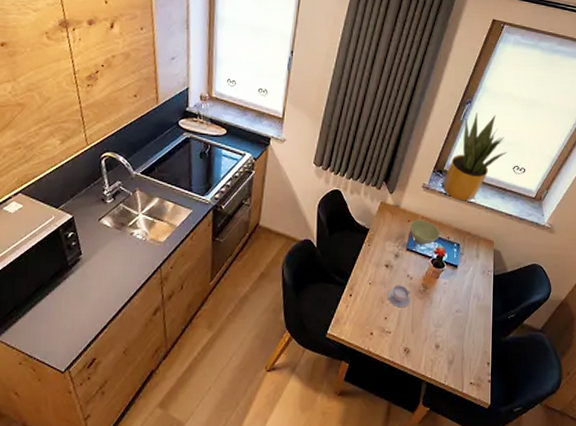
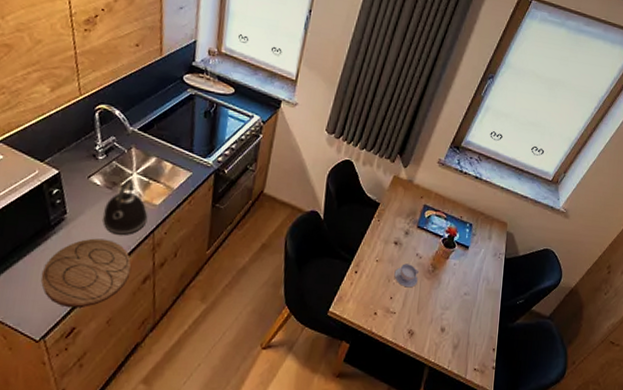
cutting board: none [63,275,143,341] -> present [41,238,132,309]
kettle: none [114,219,155,272] -> present [103,179,148,236]
bowl: present [410,220,440,245] -> none [422,196,453,223]
planter: present [442,112,507,201] -> none [458,88,527,181]

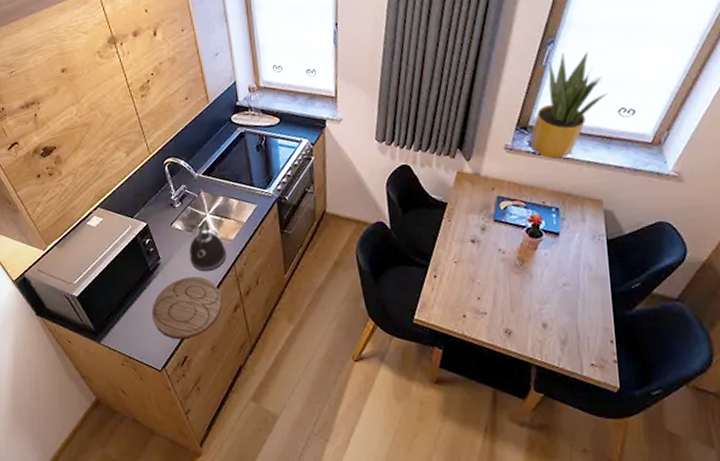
teacup: present [394,263,419,288] -> none [477,261,506,286]
planter: none [458,88,527,181] -> present [529,51,609,159]

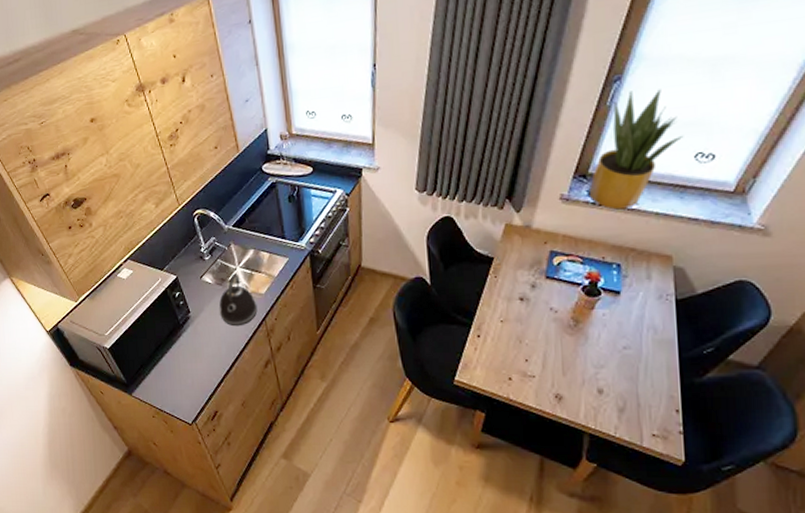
cutting board: present [151,276,223,340] -> none [182,331,253,394]

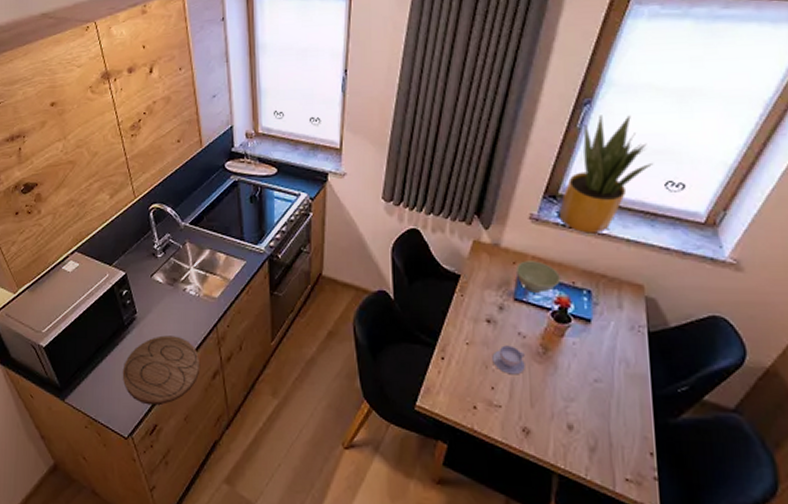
cutting board: none [182,331,253,394] -> present [122,335,201,406]
kettle: present [219,273,258,327] -> none [169,274,209,332]
teacup: none [525,320,557,347] -> present [492,345,525,375]
bowl: none [548,239,591,270] -> present [517,261,560,293]

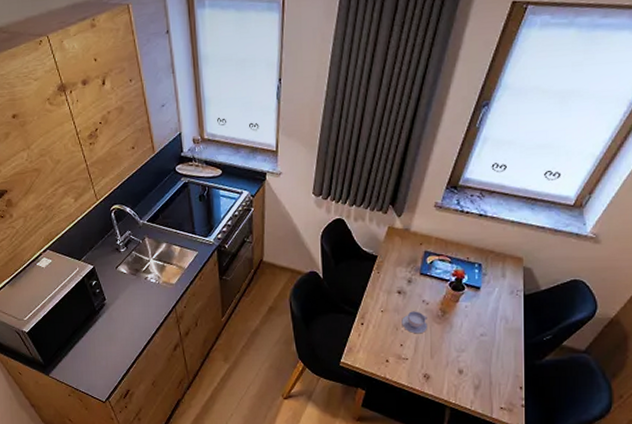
cutting board: present [122,335,201,406] -> none [97,317,163,375]
bowl: present [517,261,560,293] -> none [423,241,457,268]
planter: present [558,115,654,233] -> none [458,115,537,217]

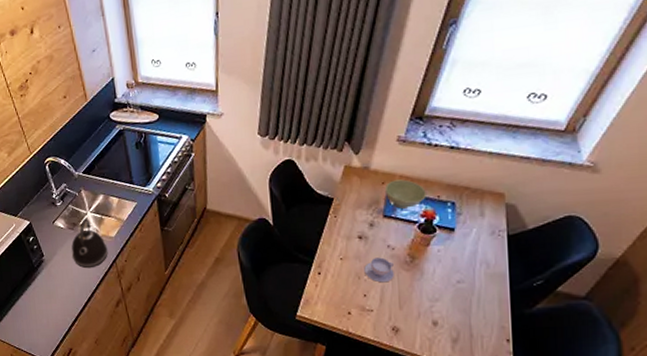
kettle: none [133,265,168,313] -> present [71,218,108,269]
bowl: none [423,241,457,268] -> present [385,179,426,209]

